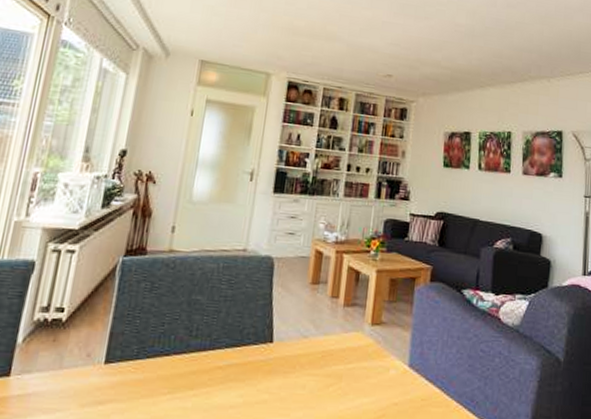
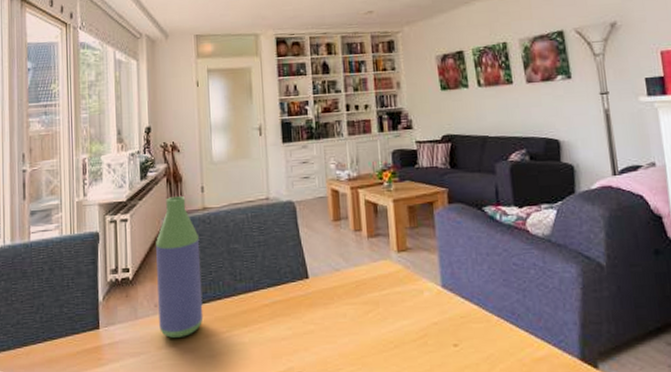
bottle: none [87,232,159,395] -> present [156,196,204,338]

